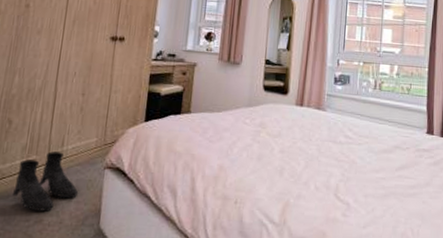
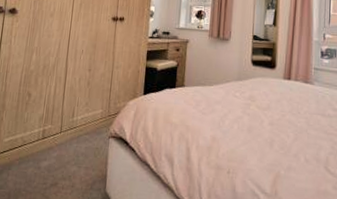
boots: present [12,151,79,212] -> none [32,121,88,176]

